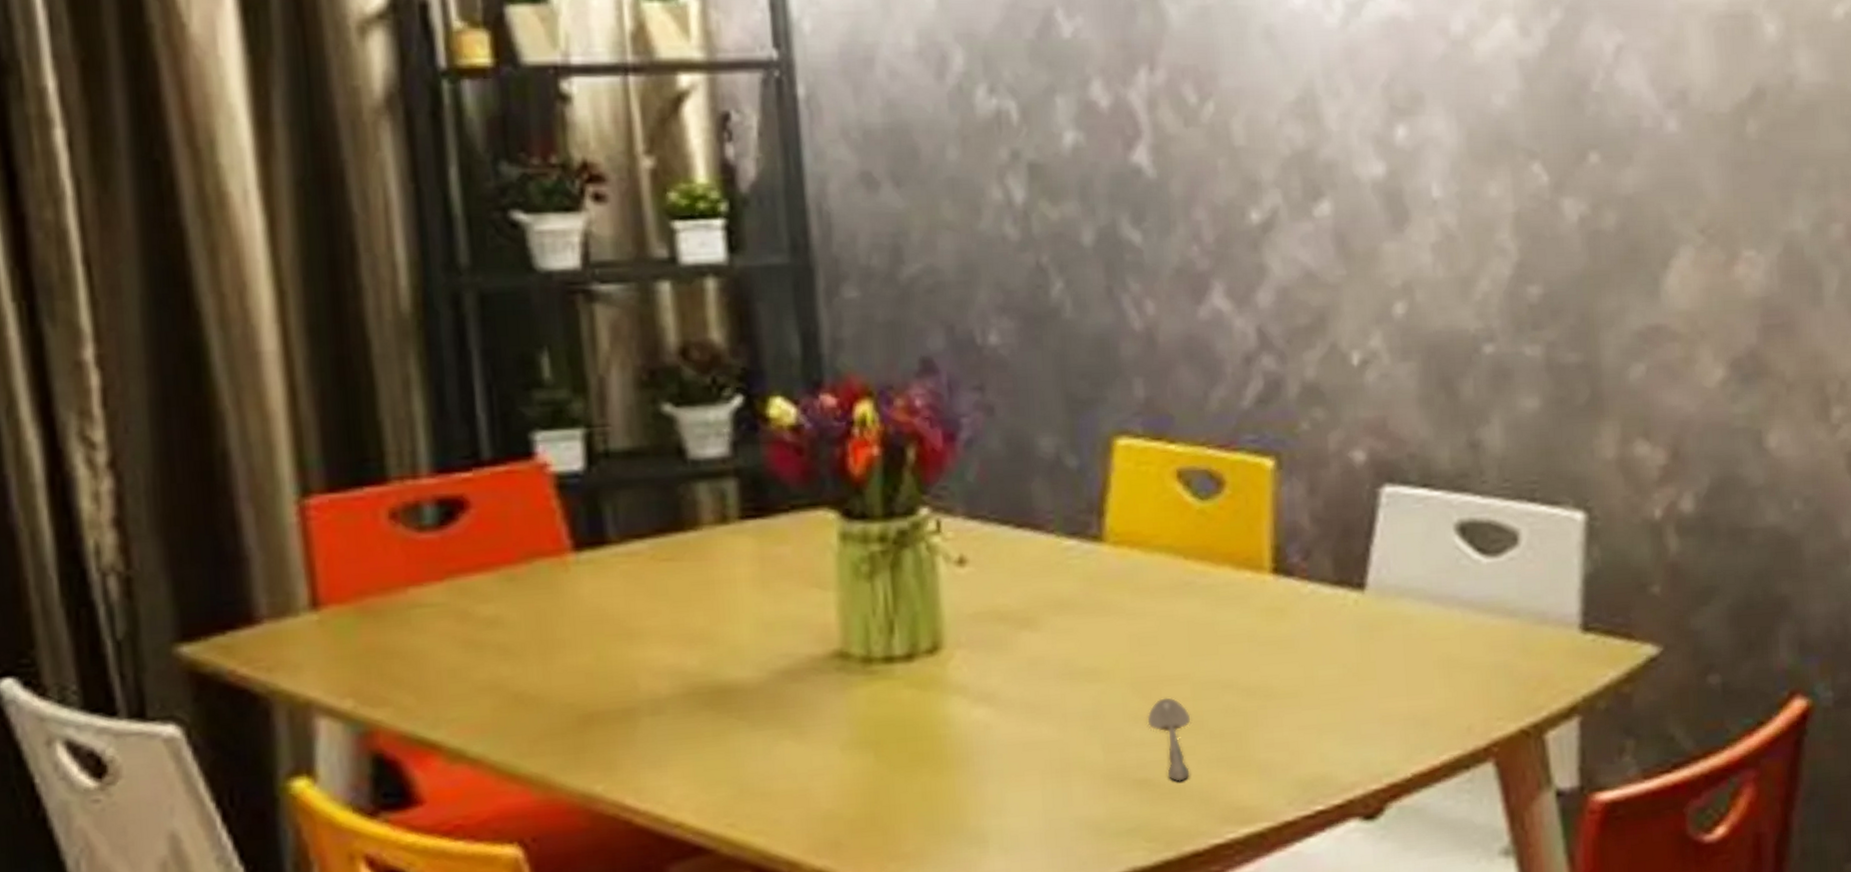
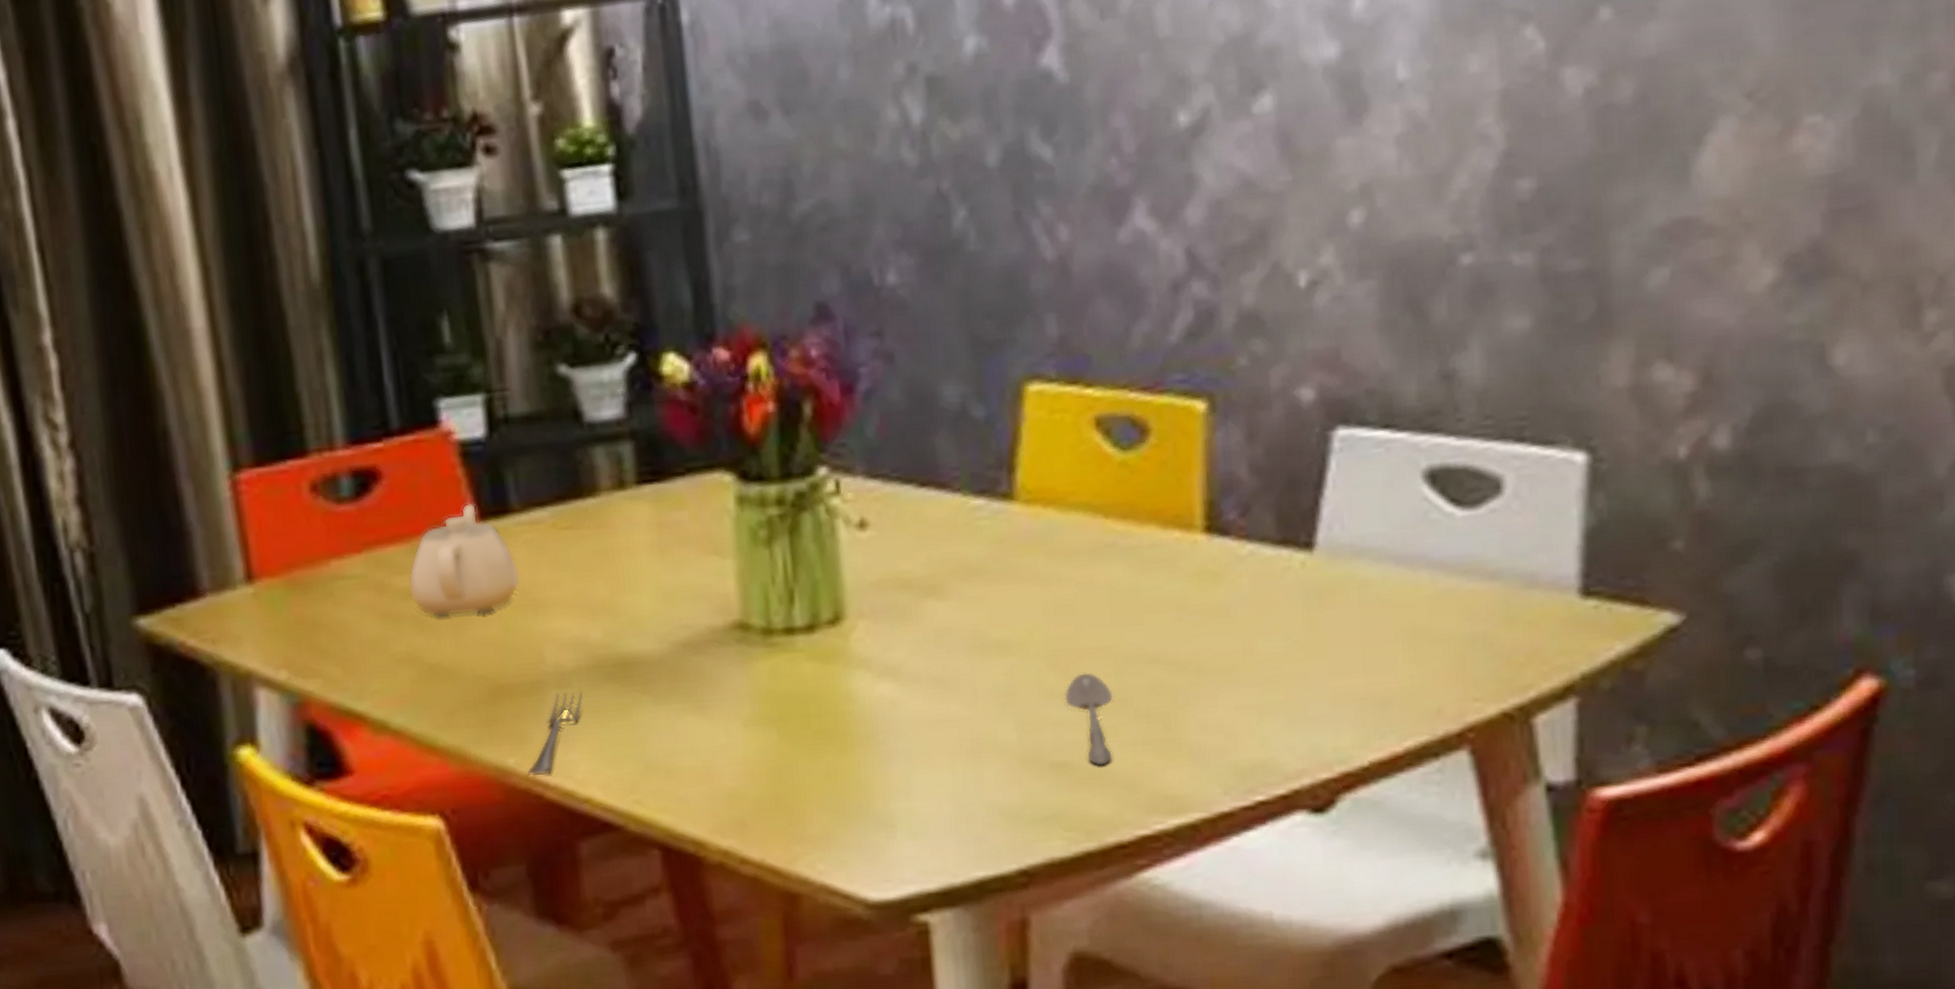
teapot: none [493,533,616,646] -> present [408,502,521,618]
fork: none [617,718,678,802] -> present [528,692,584,775]

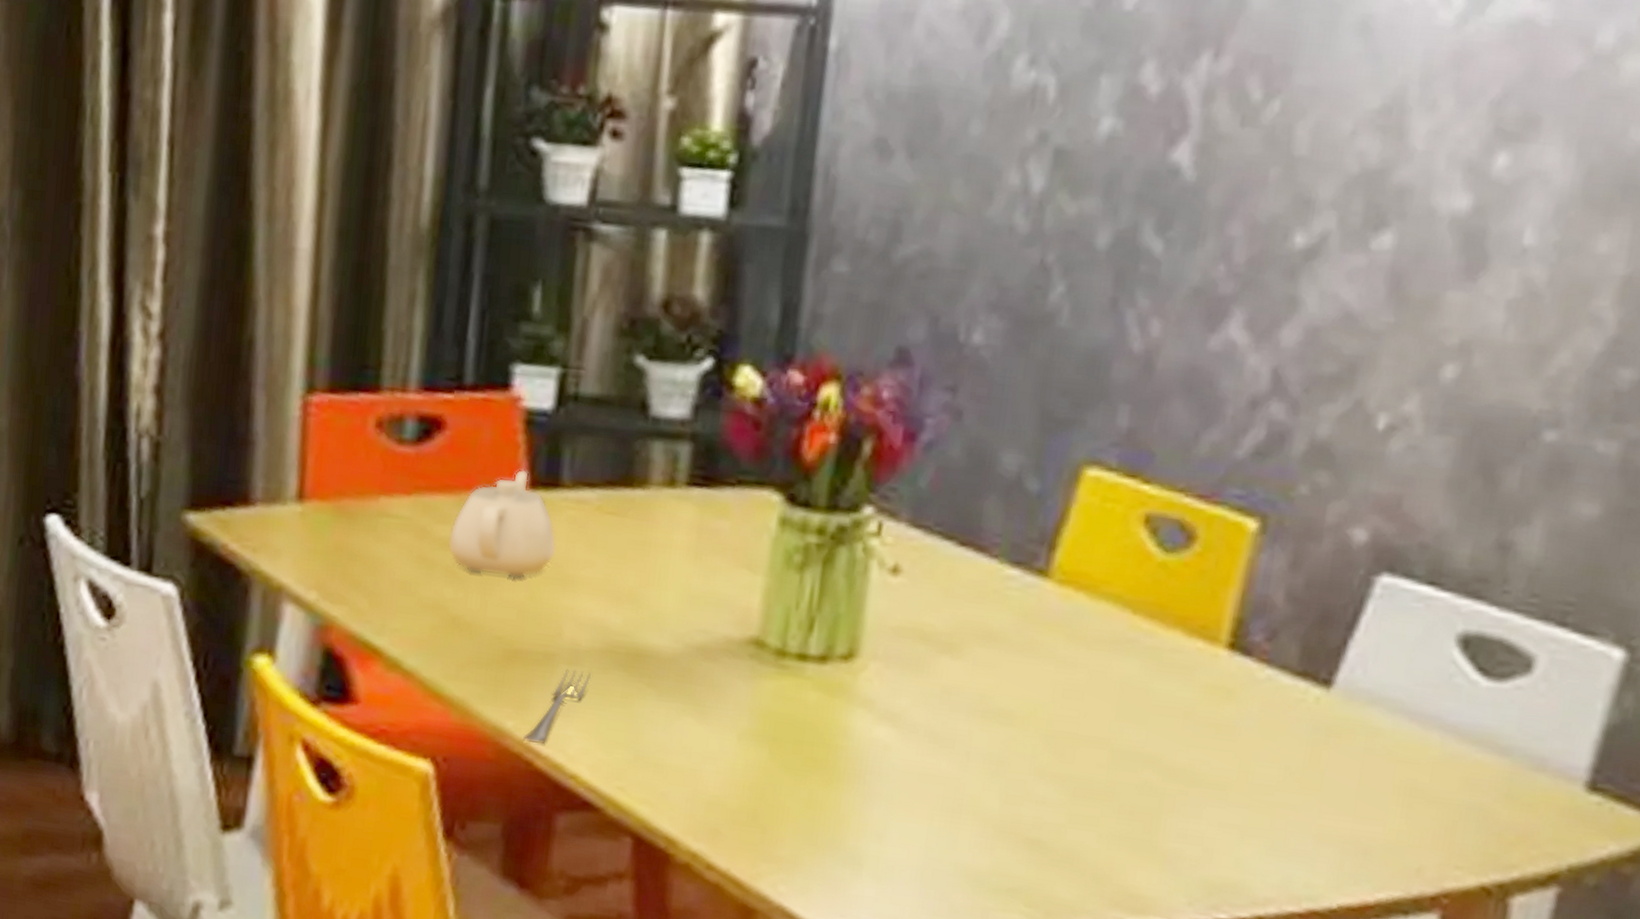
spoon: present [1064,672,1113,766] -> none [1053,758,1102,852]

